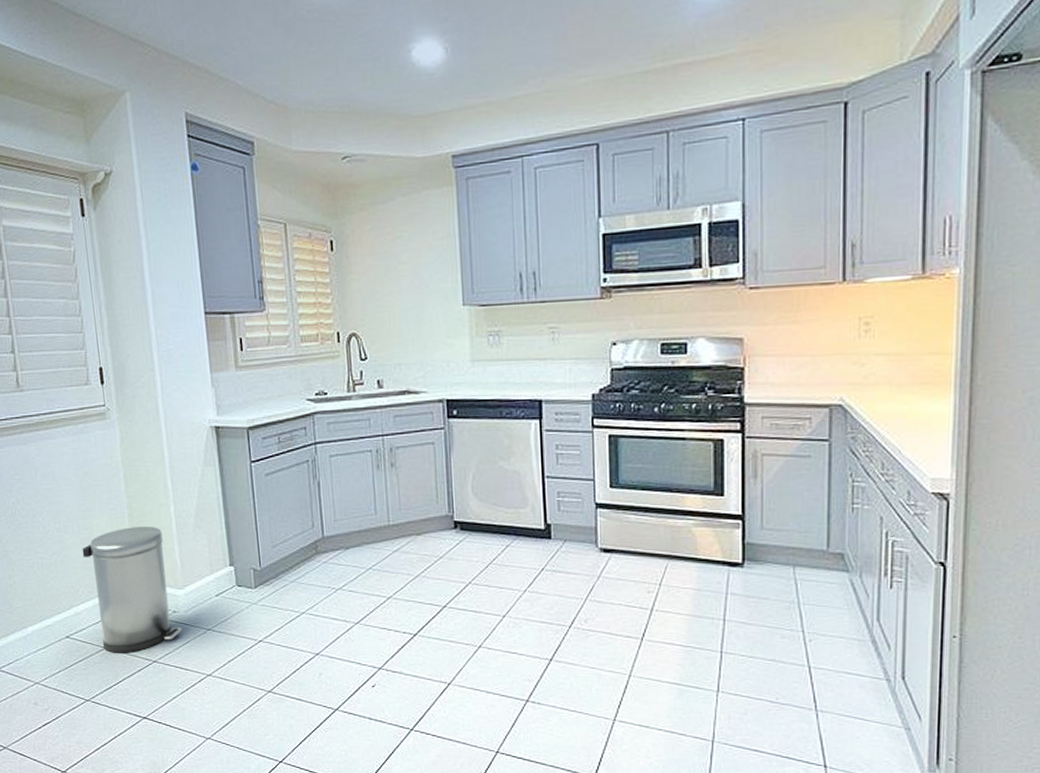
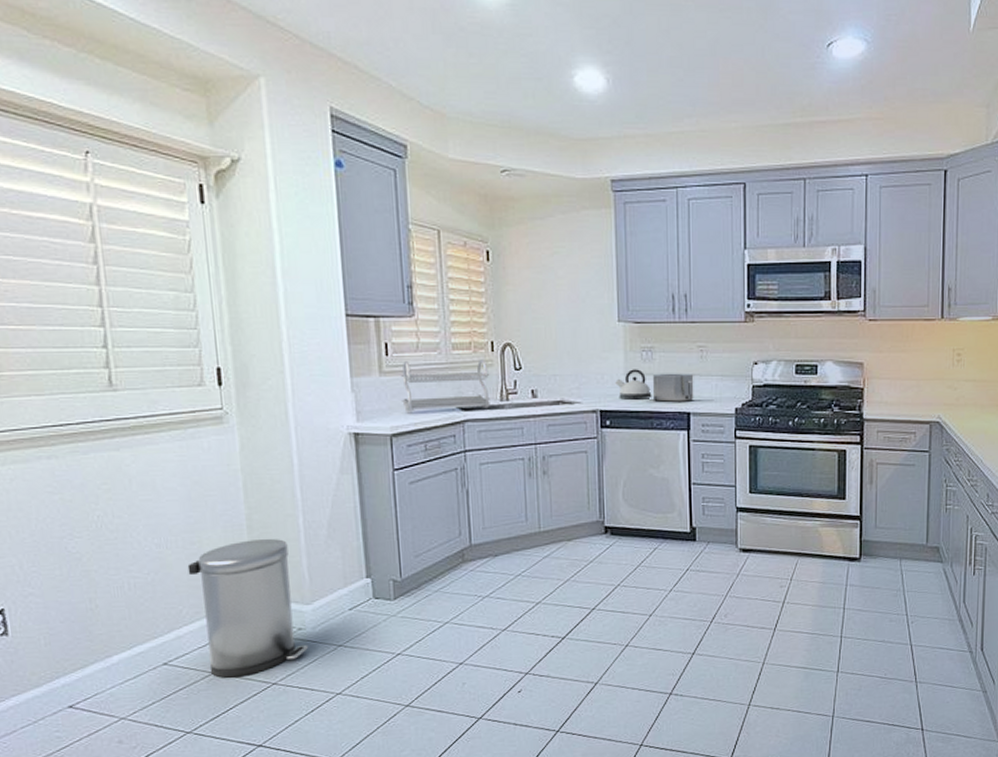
dish rack: none [254,350,338,407] -> present [400,359,490,414]
kettle: none [461,355,501,388] -> present [615,369,652,400]
toaster: none [501,357,546,390] -> present [653,373,694,403]

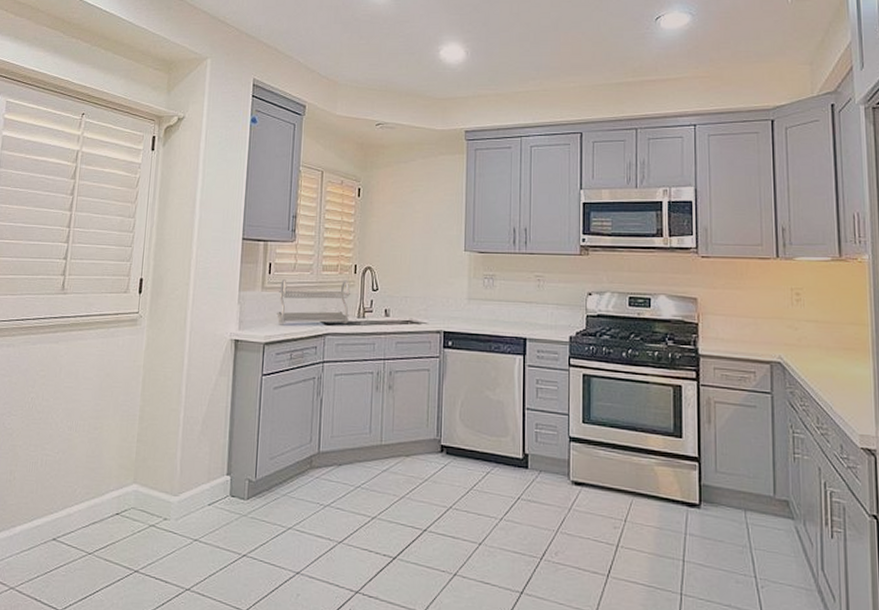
pedal bin: present [187,539,309,678] -> none [87,430,170,561]
kettle: present [615,369,652,400] -> none [459,294,492,323]
toaster: present [653,373,694,403] -> none [493,299,531,328]

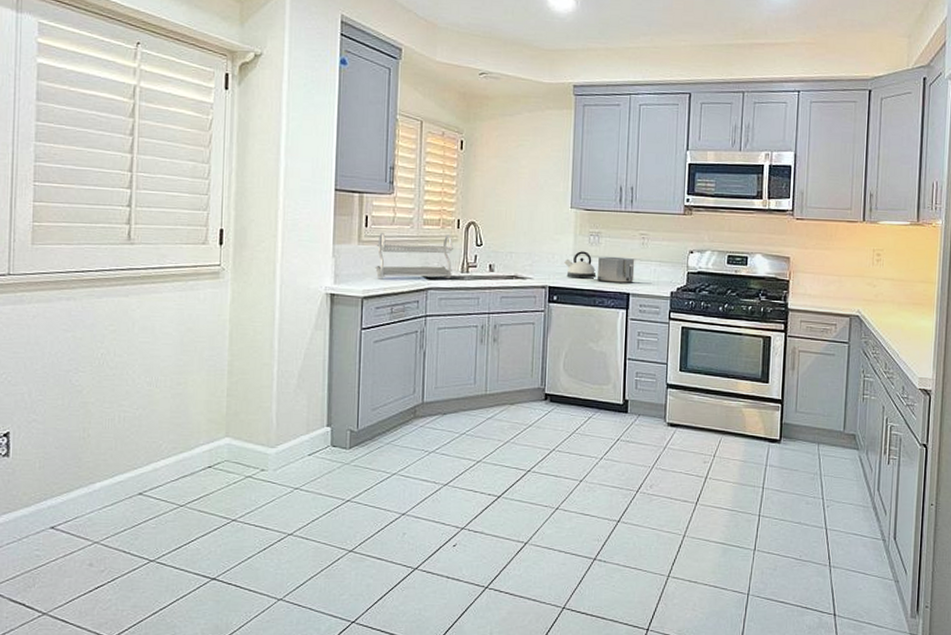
kettle: none [459,294,492,323] -> present [564,251,597,279]
toaster: none [493,299,531,328] -> present [598,256,635,284]

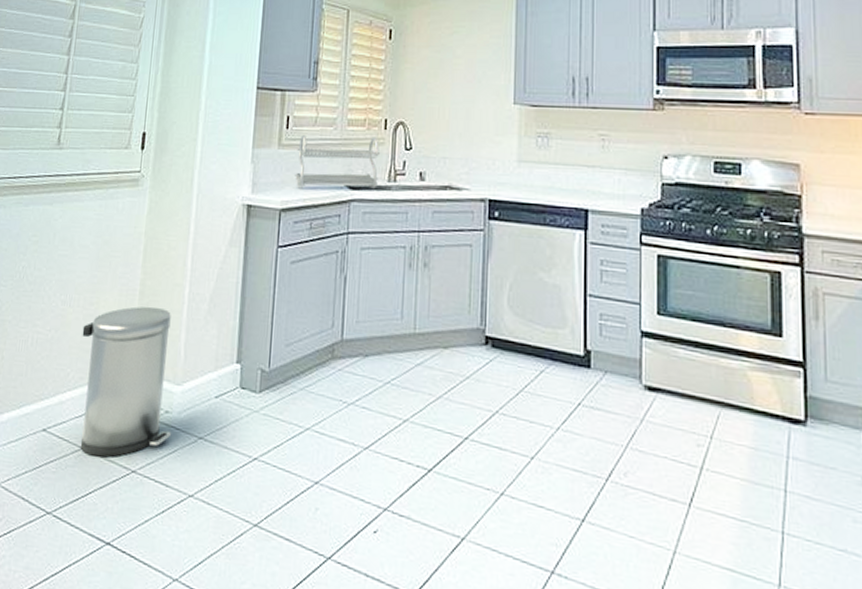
pedal bin: none [172,384,269,512] -> present [81,306,172,458]
kettle: present [564,251,597,279] -> none [507,156,546,191]
toaster: present [598,256,635,284] -> none [548,162,594,198]

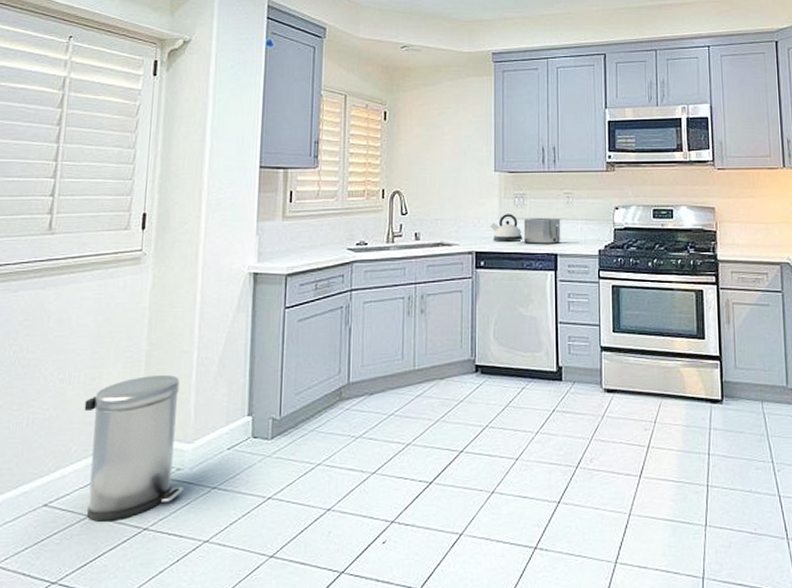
dish rack: present [295,134,381,190] -> none [299,205,379,255]
kettle: none [507,156,546,191] -> present [490,214,523,242]
toaster: none [548,162,594,198] -> present [524,217,561,245]

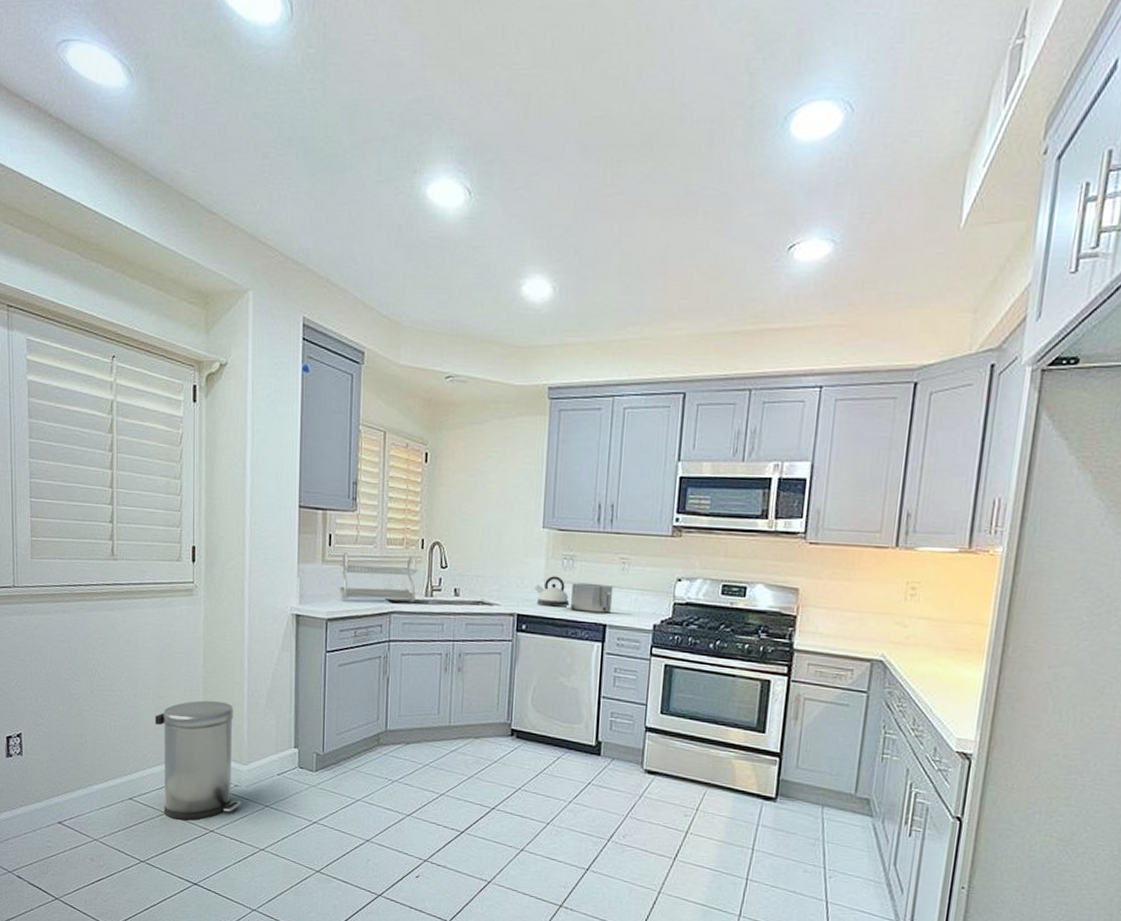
dish rack: none [299,205,379,255] -> present [339,551,418,603]

